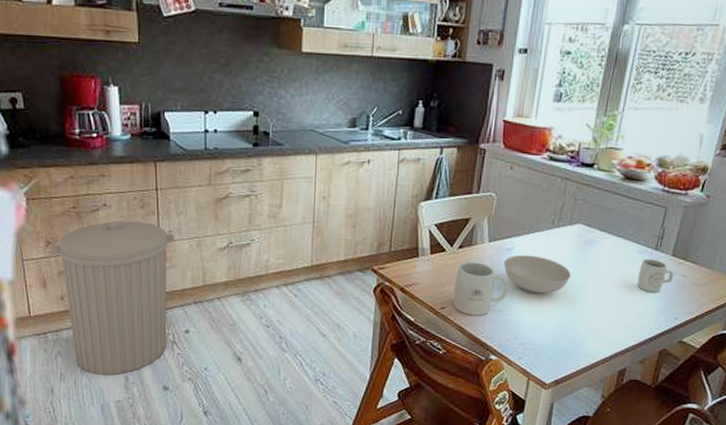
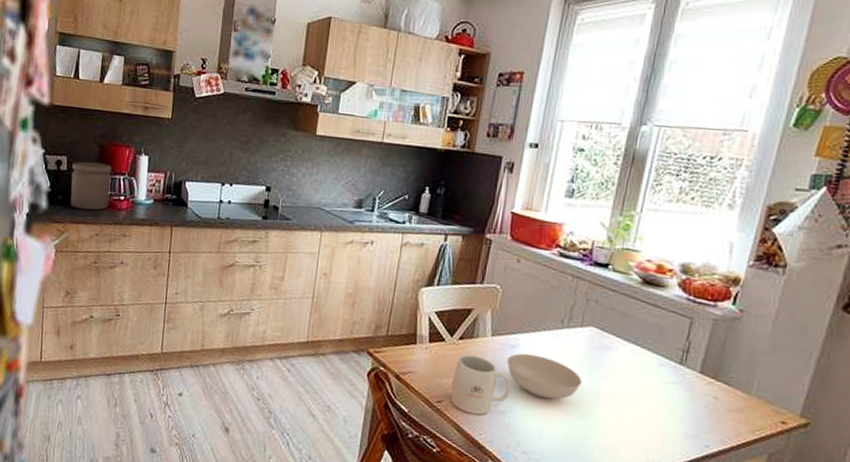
jar: none [30,97,81,152] -> present [70,161,112,211]
trash can: present [50,220,175,375] -> none [68,278,181,430]
mug: present [637,259,674,293] -> none [659,373,703,413]

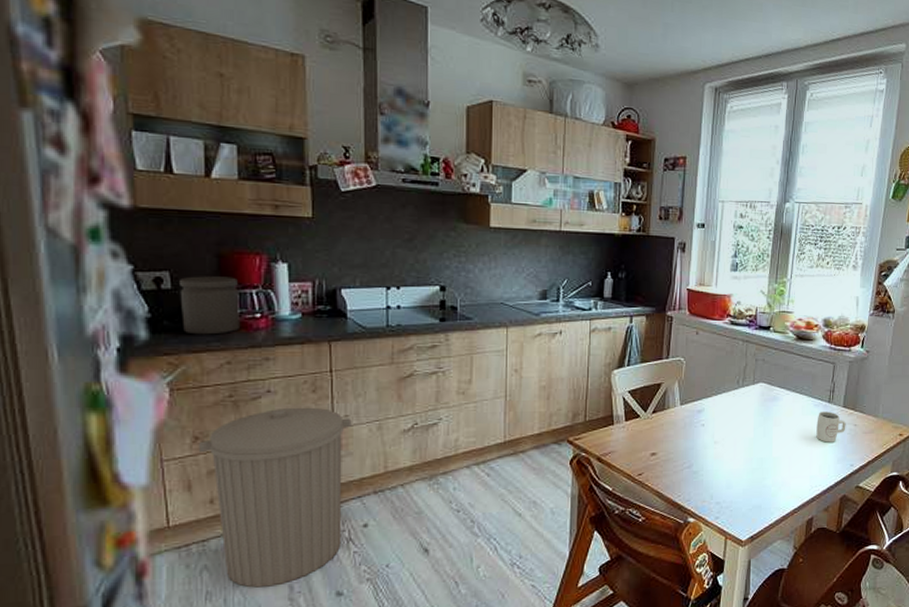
trash can: none [68,278,181,430] -> present [198,407,352,588]
mug: present [450,354,512,415] -> none [650,425,702,480]
bowl: present [507,353,582,400] -> none [696,415,757,453]
mug: none [659,373,703,413] -> present [816,411,846,443]

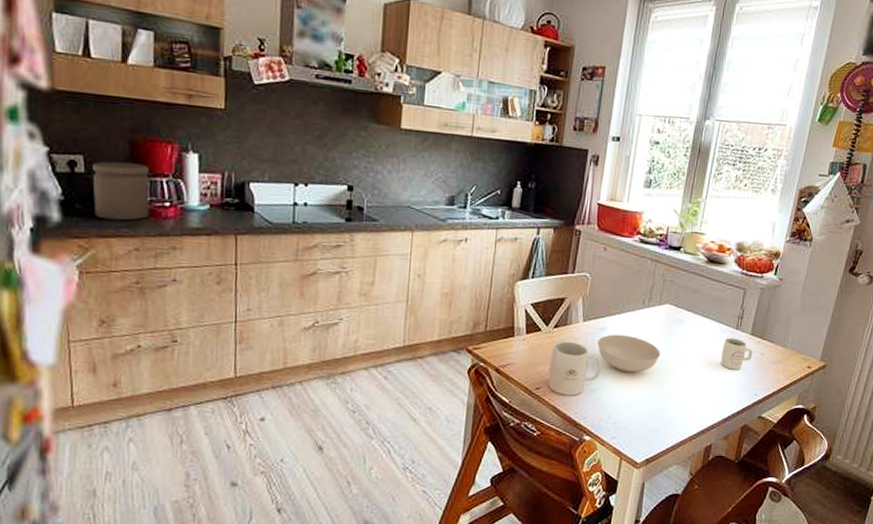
trash can: present [198,407,352,588] -> none [104,297,254,472]
mug: none [650,425,702,480] -> present [548,341,602,396]
bowl: none [696,415,757,453] -> present [597,334,660,373]

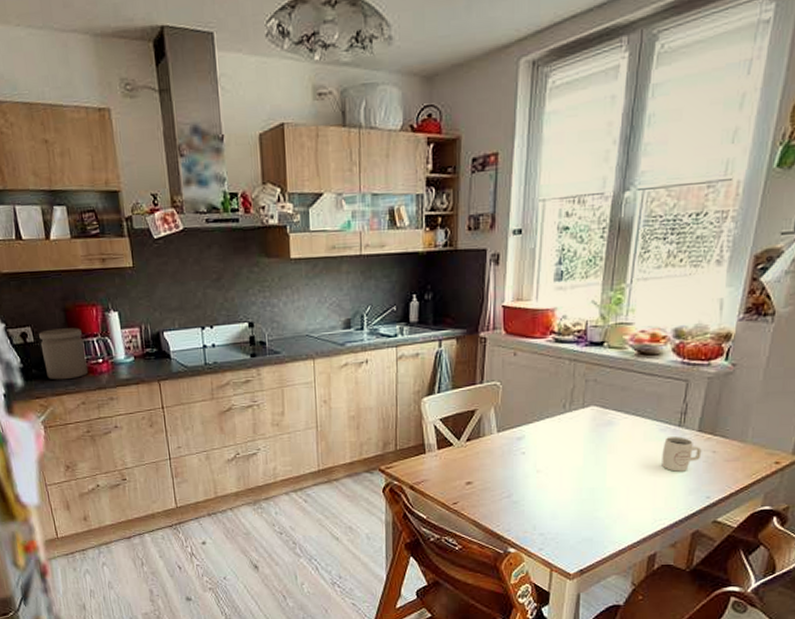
mug: present [548,341,602,396] -> none [465,454,522,509]
bowl: present [597,334,660,373] -> none [515,442,588,482]

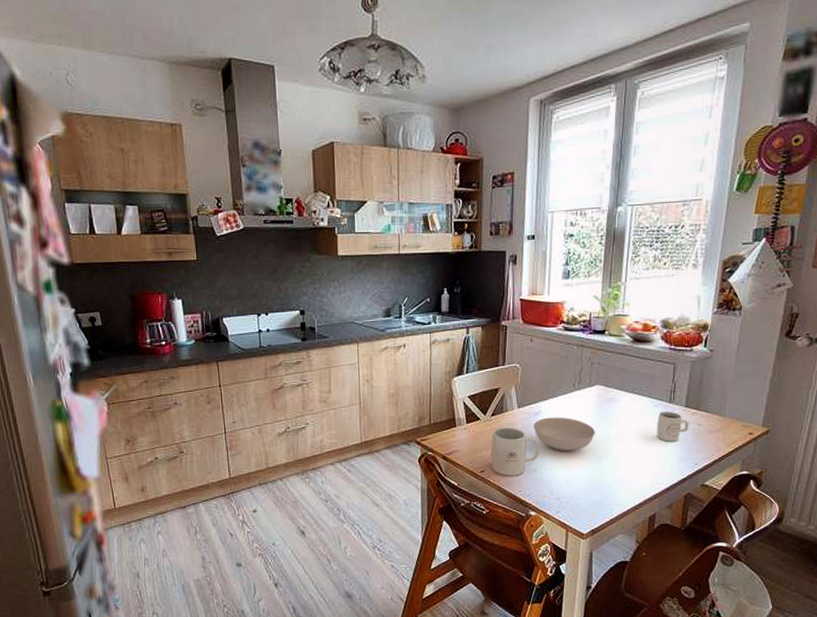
jar: present [39,328,89,380] -> none [107,313,152,361]
mug: none [465,454,522,509] -> present [491,427,540,476]
bowl: none [515,442,588,482] -> present [533,417,595,452]

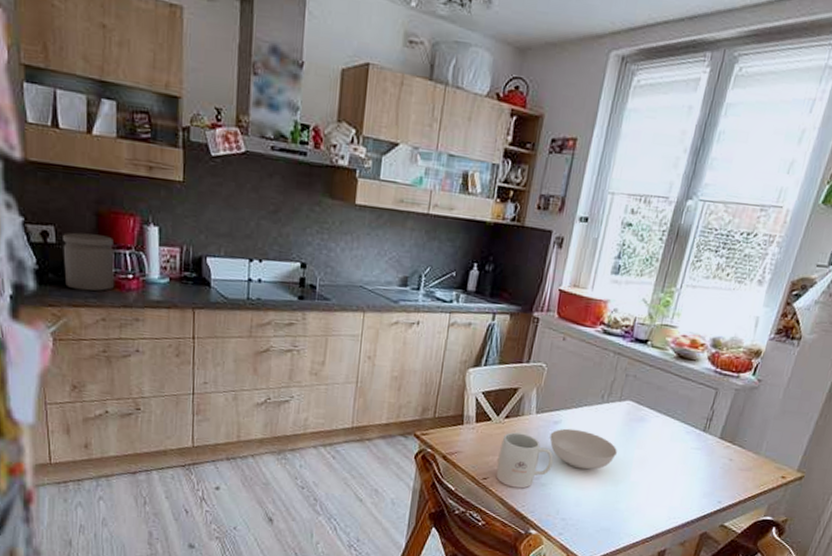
jar: none [107,313,152,361] -> present [63,232,115,292]
mug: present [657,411,689,442] -> none [683,440,721,475]

